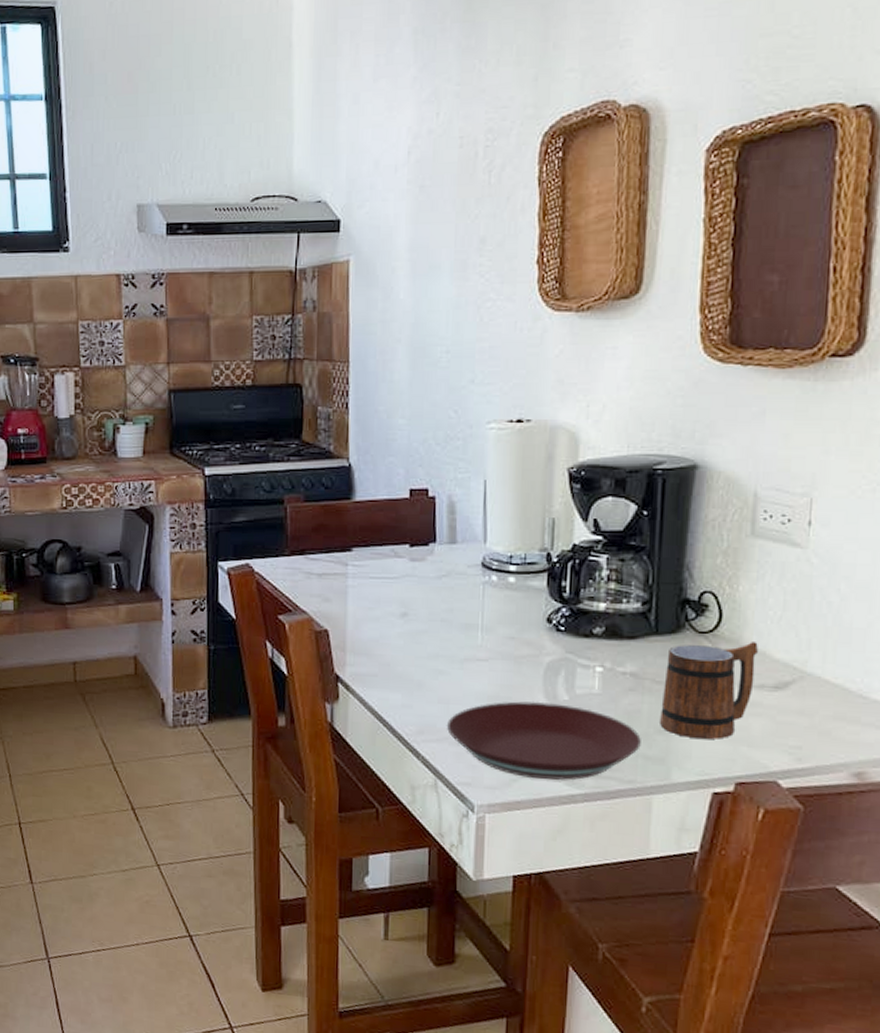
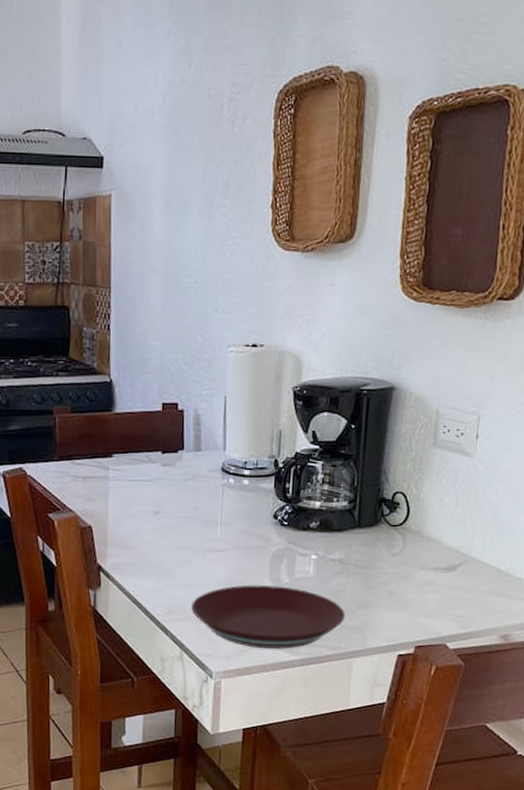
mug: present [660,642,758,740] -> none [360,533,436,613]

